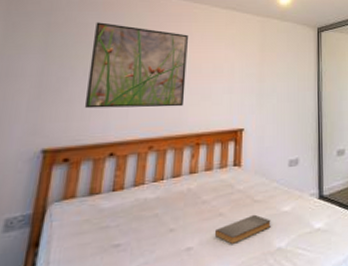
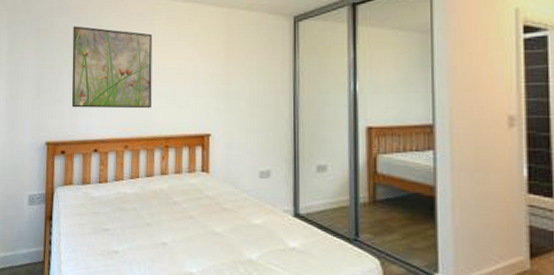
book: present [215,214,271,244] -> none [187,222,241,247]

